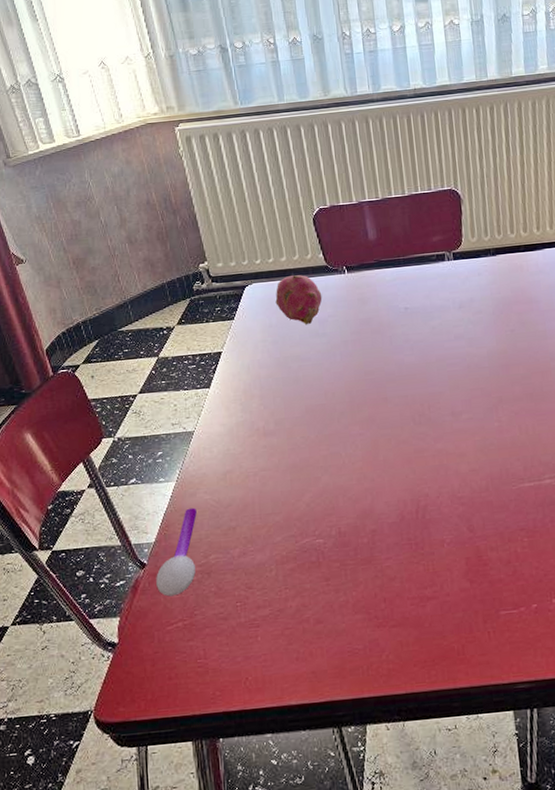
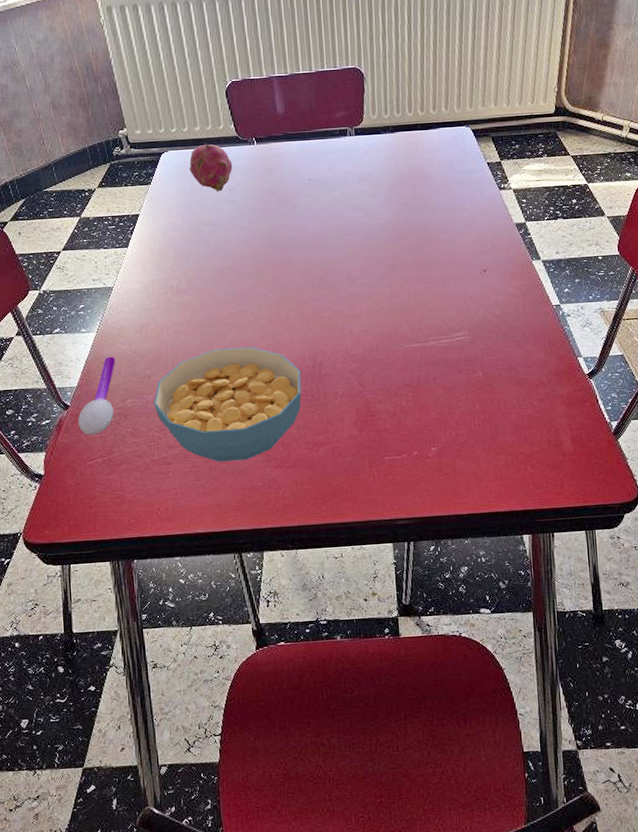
cereal bowl: none [239,492,405,623] -> present [153,347,302,462]

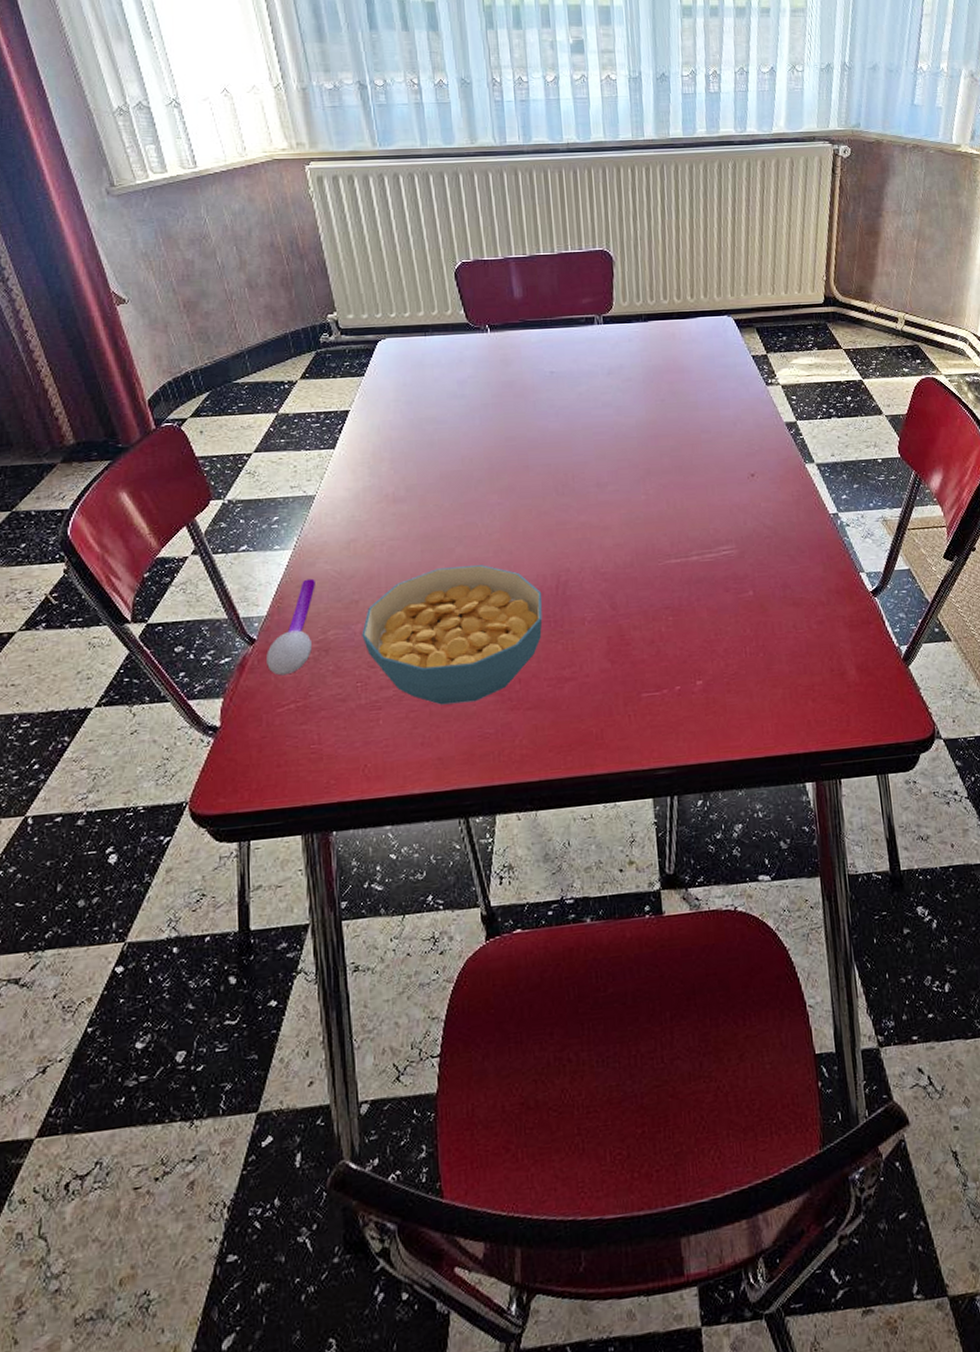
fruit: present [189,144,233,192] -> none [410,331,462,386]

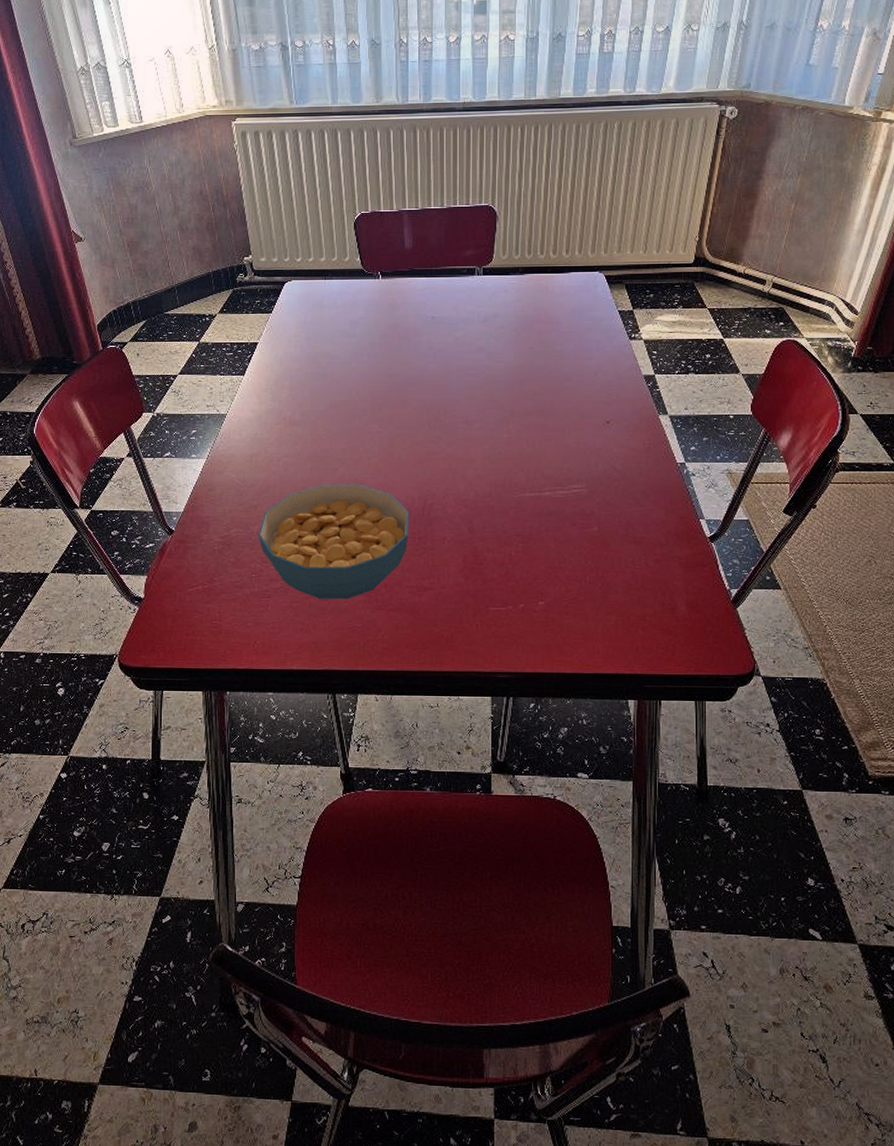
spoon: present [266,578,315,676] -> none [182,484,223,562]

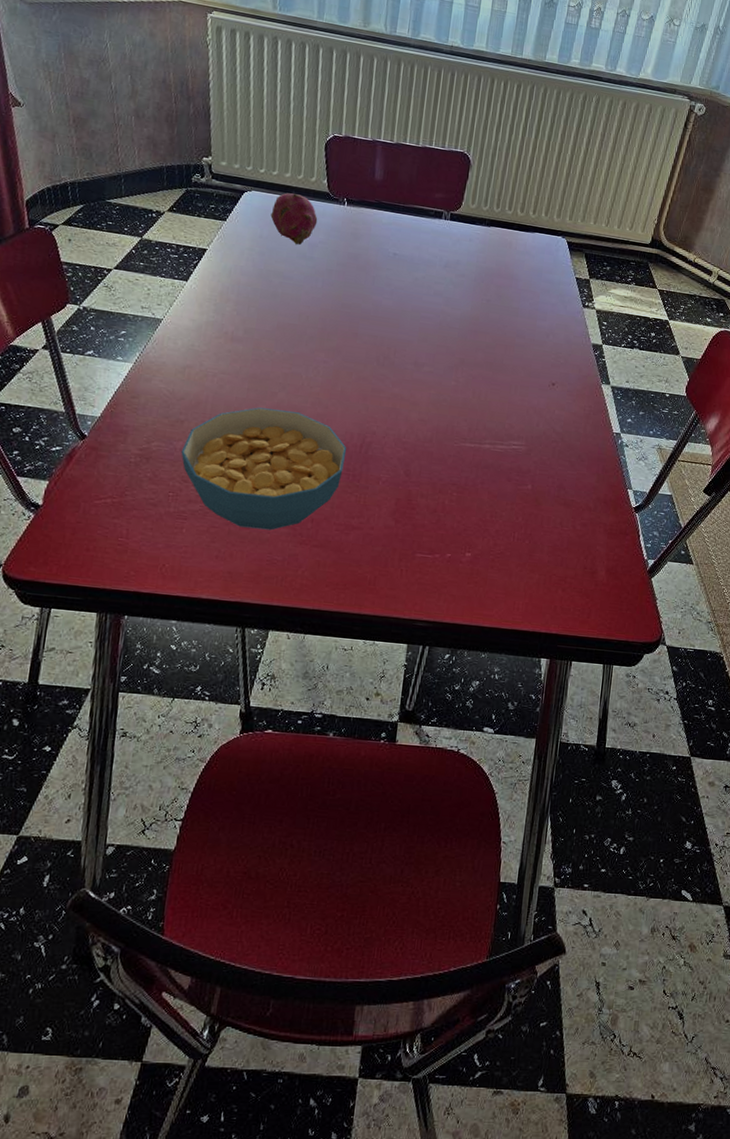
fruit: none [311,276,356,325] -> present [270,193,318,245]

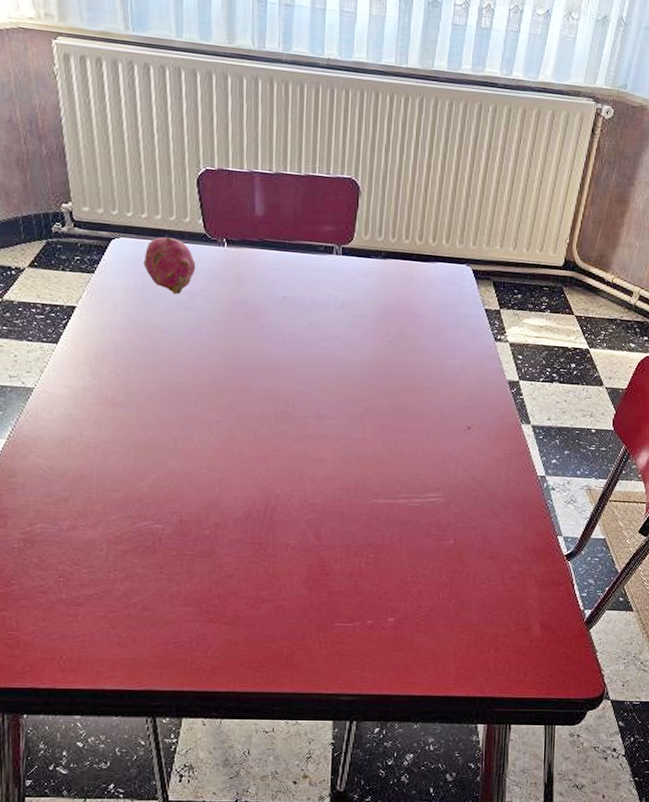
cereal bowl: present [181,407,347,530] -> none [68,477,250,610]

